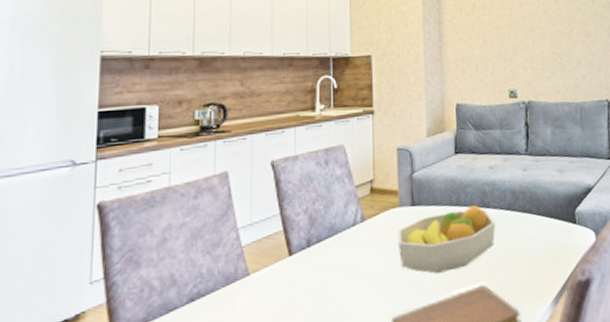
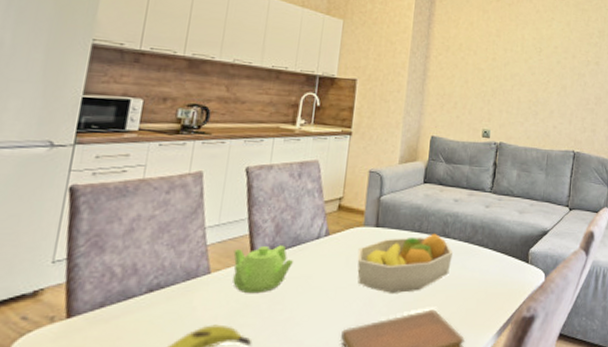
teapot: none [270,237,333,292] -> present [232,245,294,294]

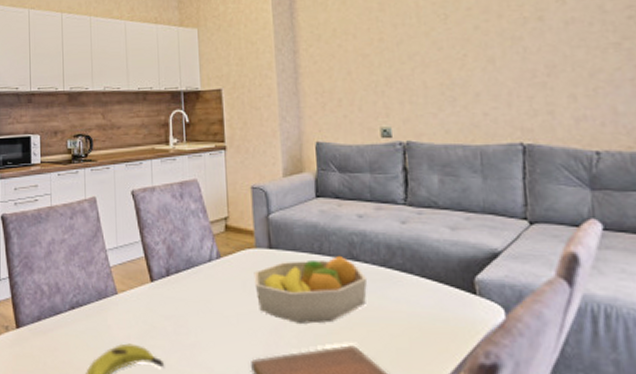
teapot: present [232,245,294,294] -> none [134,268,191,316]

